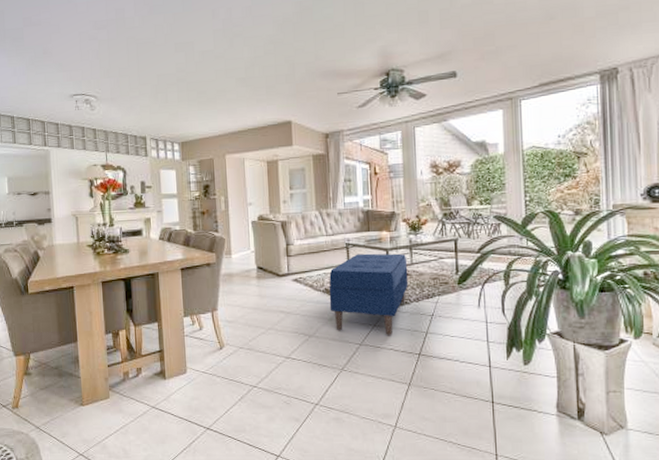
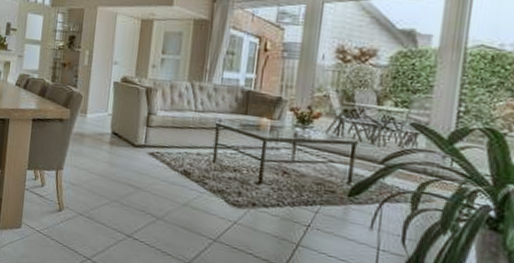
bench: present [329,253,409,336] -> none [185,138,287,239]

